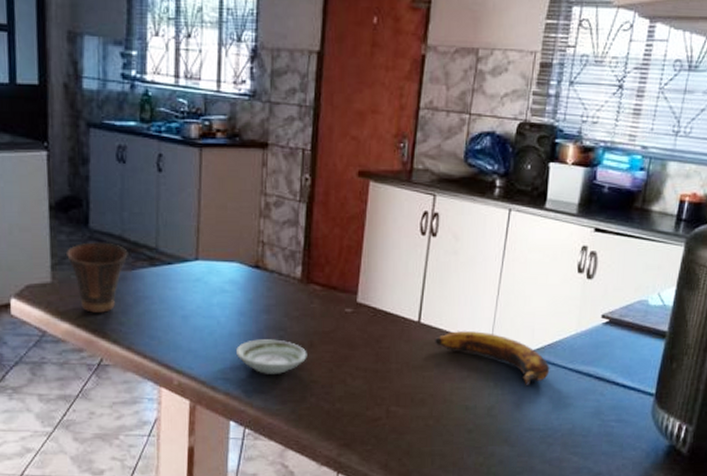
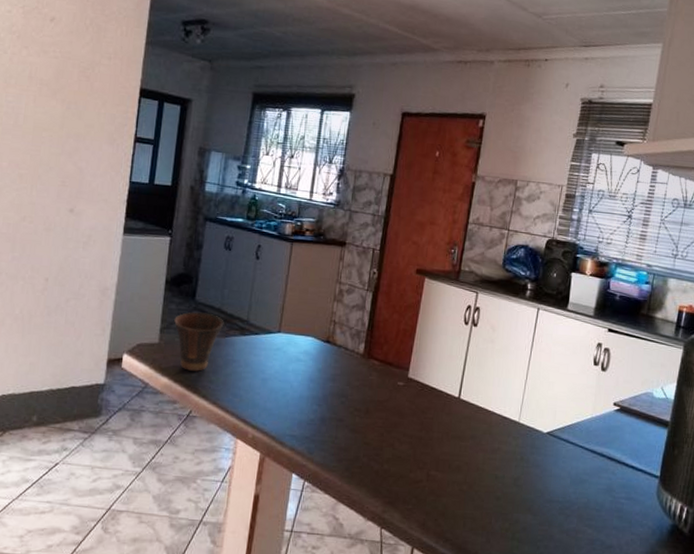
saucer: present [236,339,307,374] -> none [304,403,363,435]
banana: present [435,331,550,386] -> none [471,408,569,461]

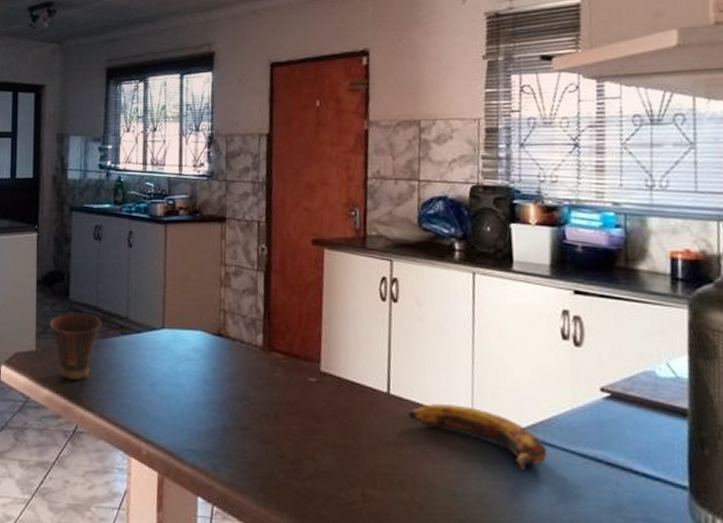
banana: none [471,408,569,461] -> present [408,404,548,471]

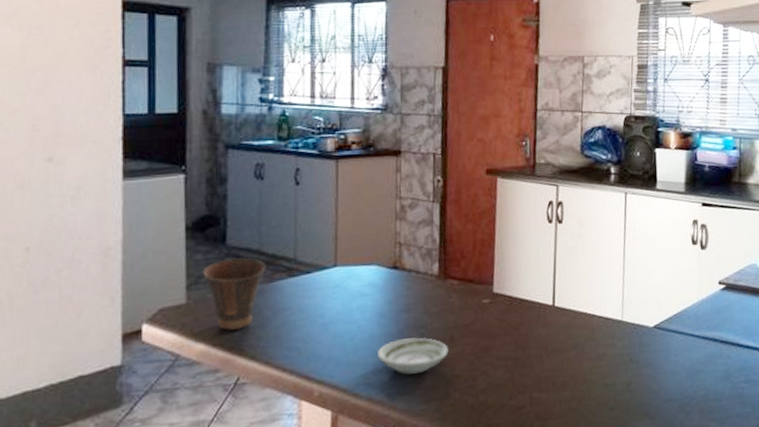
saucer: none [202,409,273,447] -> present [378,337,449,374]
banana: present [408,404,548,471] -> none [570,308,679,358]

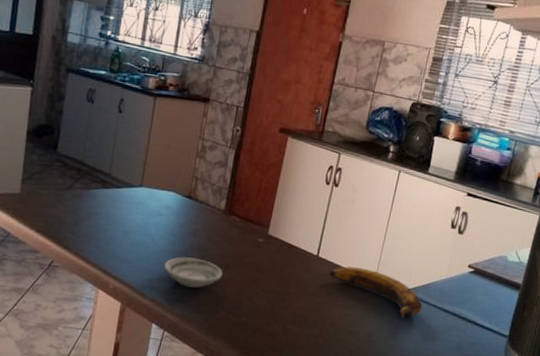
cup: present [203,257,266,330] -> none [36,163,86,222]
banana: none [570,308,679,358] -> present [329,266,423,319]

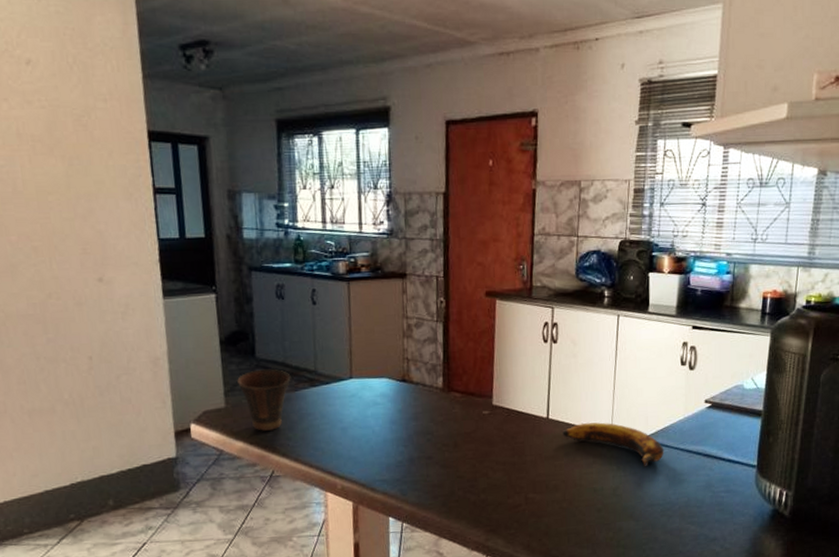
cup: none [36,163,86,222] -> present [237,369,291,431]
saucer: present [164,257,223,288] -> none [390,442,453,474]

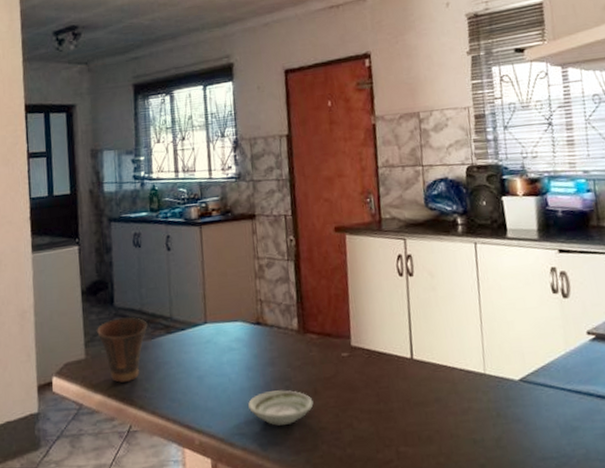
saucer: none [390,442,453,474] -> present [248,390,314,426]
banana: present [562,422,664,467] -> none [430,361,549,413]

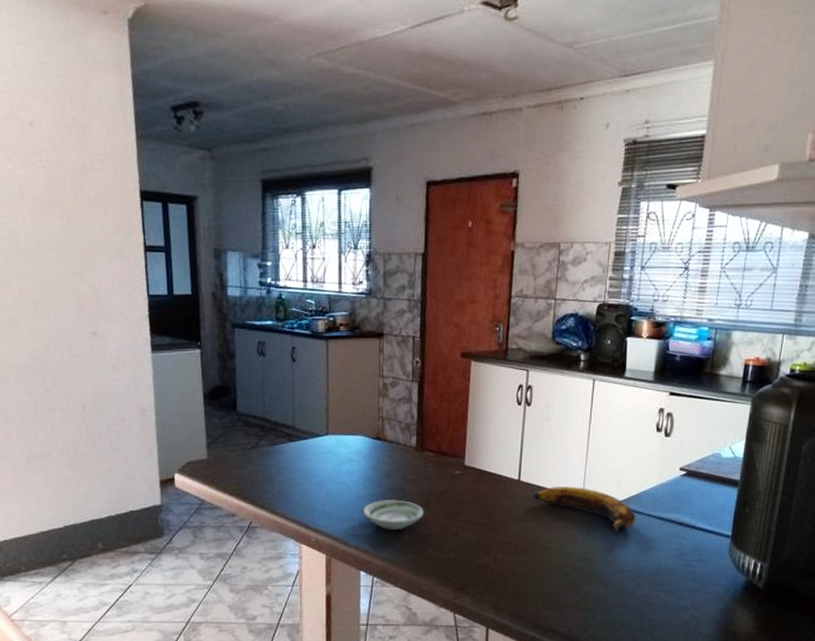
cup: present [97,317,148,383] -> none [219,423,270,483]
banana: none [430,361,549,413] -> present [534,486,636,533]

